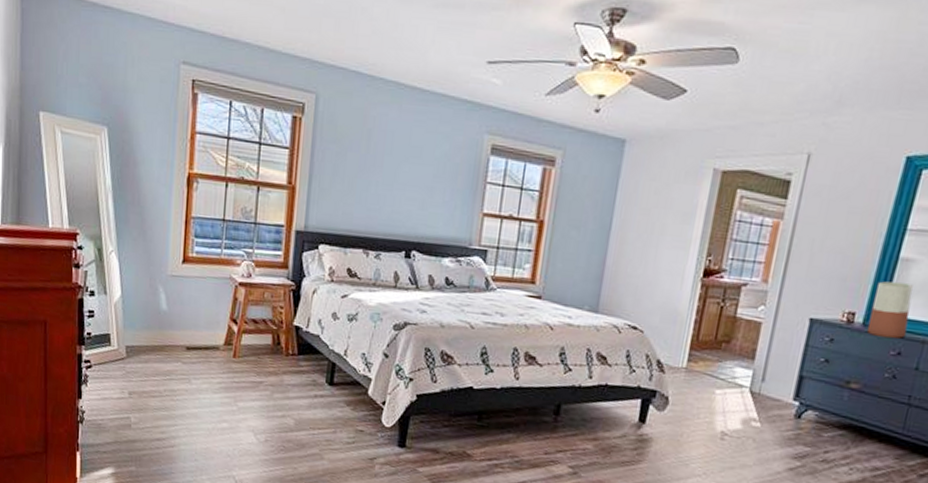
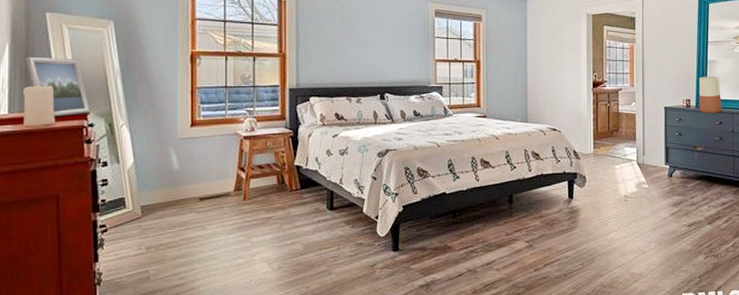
candle: none [14,195,46,244] -> present [22,85,56,128]
picture frame: none [18,161,81,235] -> present [25,56,91,118]

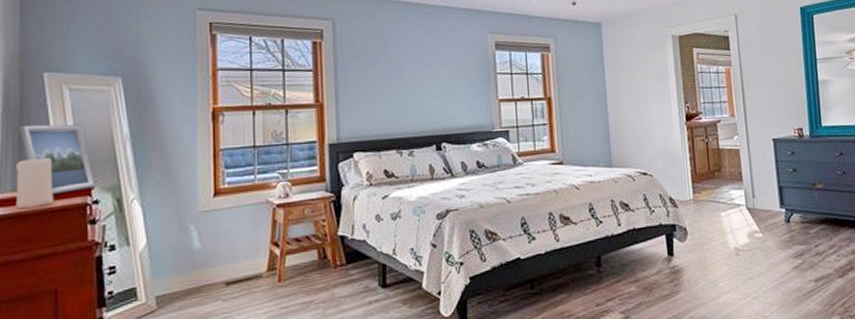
vase: present [699,77,721,114] -> none [810,99,841,144]

